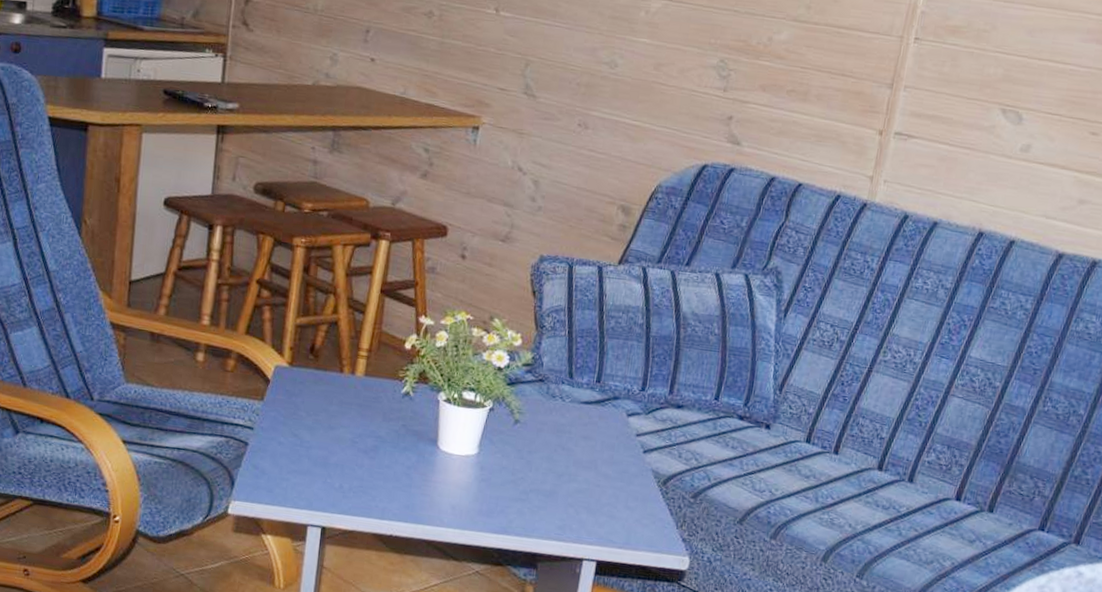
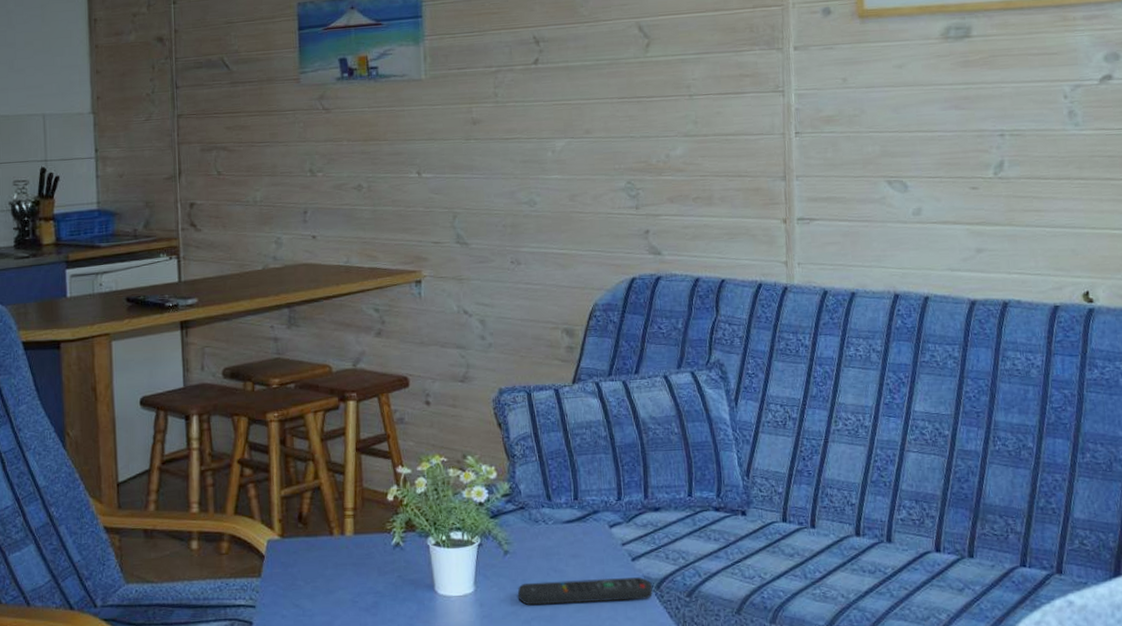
remote control: none [521,454,659,493] -> present [518,577,653,606]

